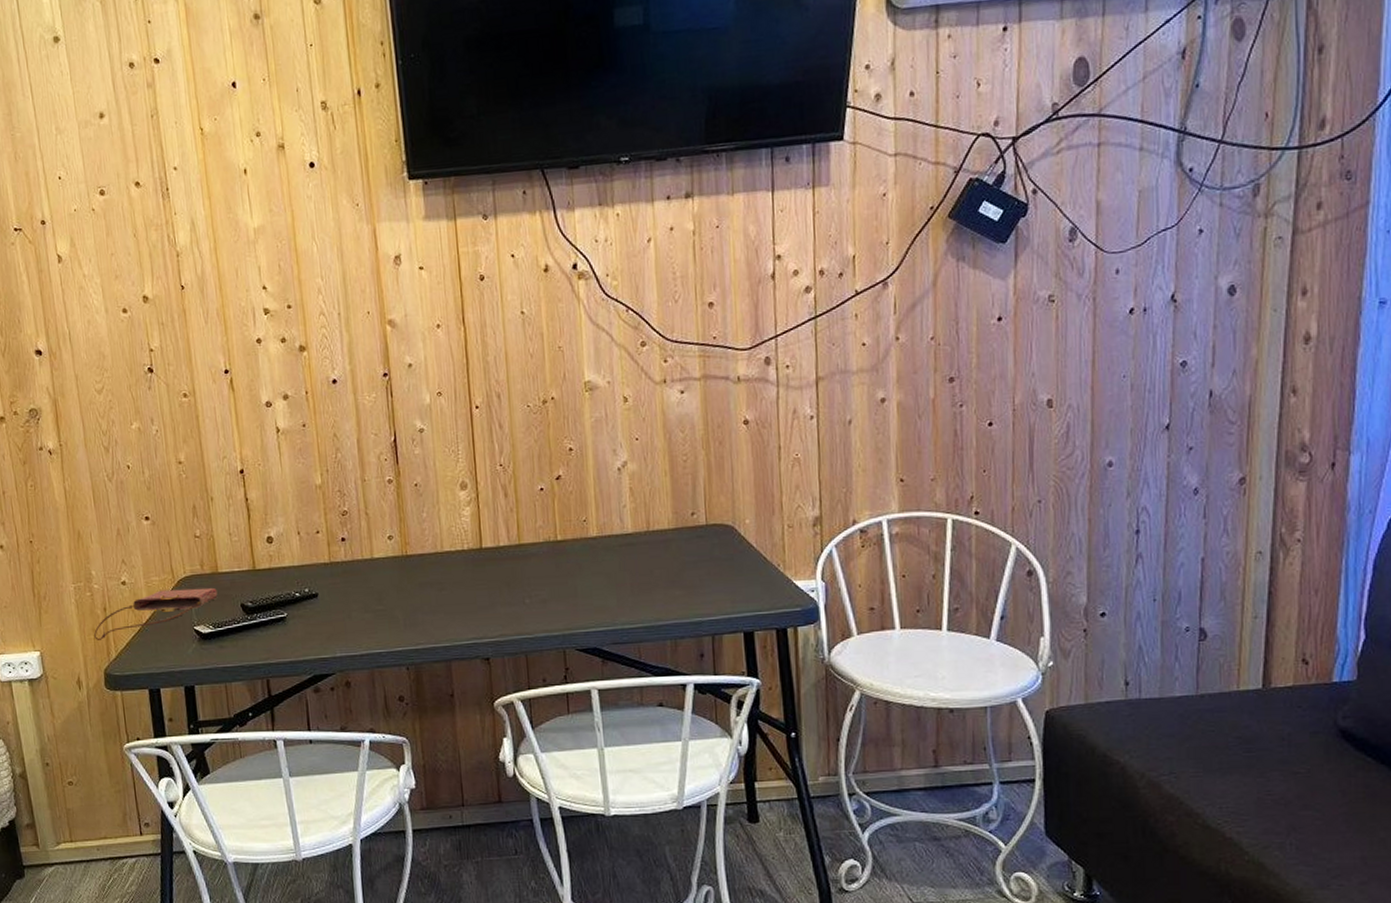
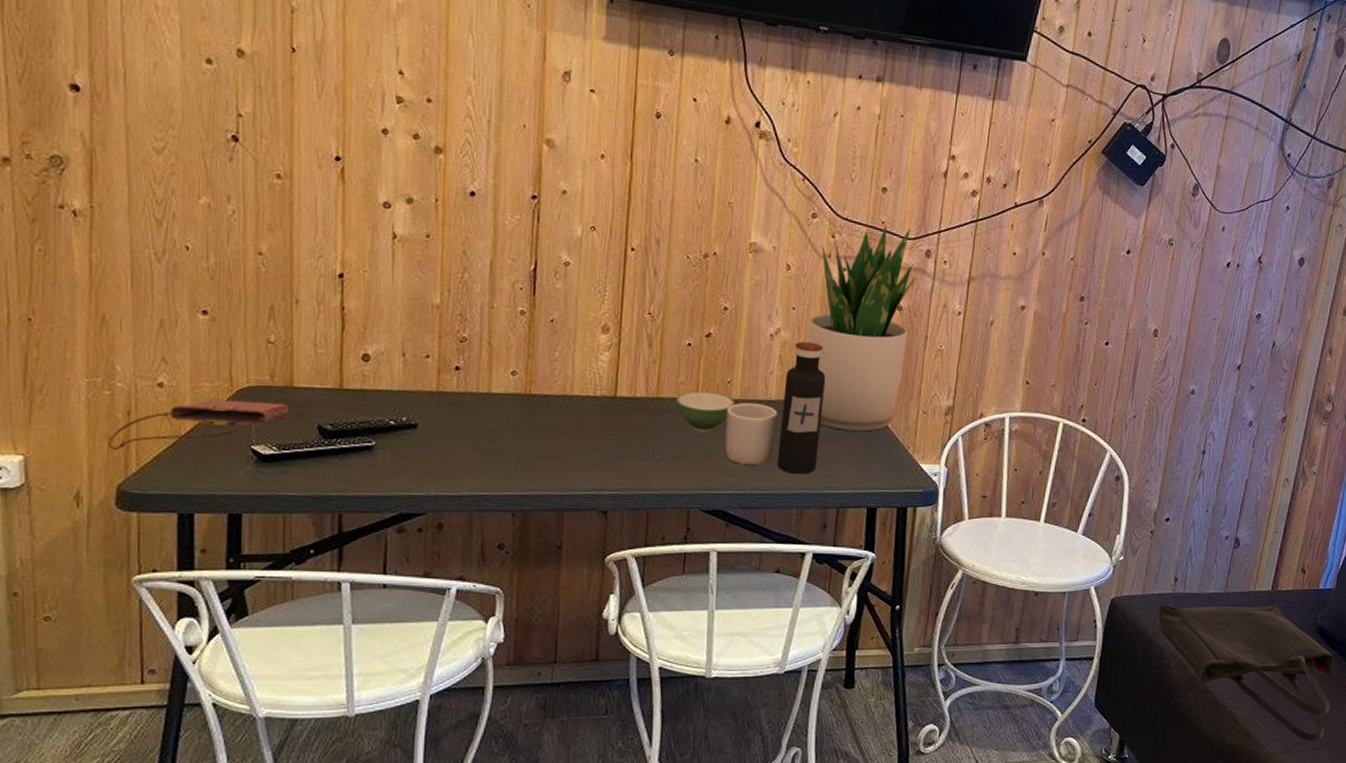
bowl: none [537,532,593,574] -> present [676,391,735,433]
mug: none [586,538,638,600] -> present [724,403,778,465]
water bottle: none [638,469,684,605] -> present [776,341,826,474]
planter: none [654,339,760,556] -> present [807,226,918,432]
tote bag: none [1108,706,1377,874] -> present [1155,604,1334,742]

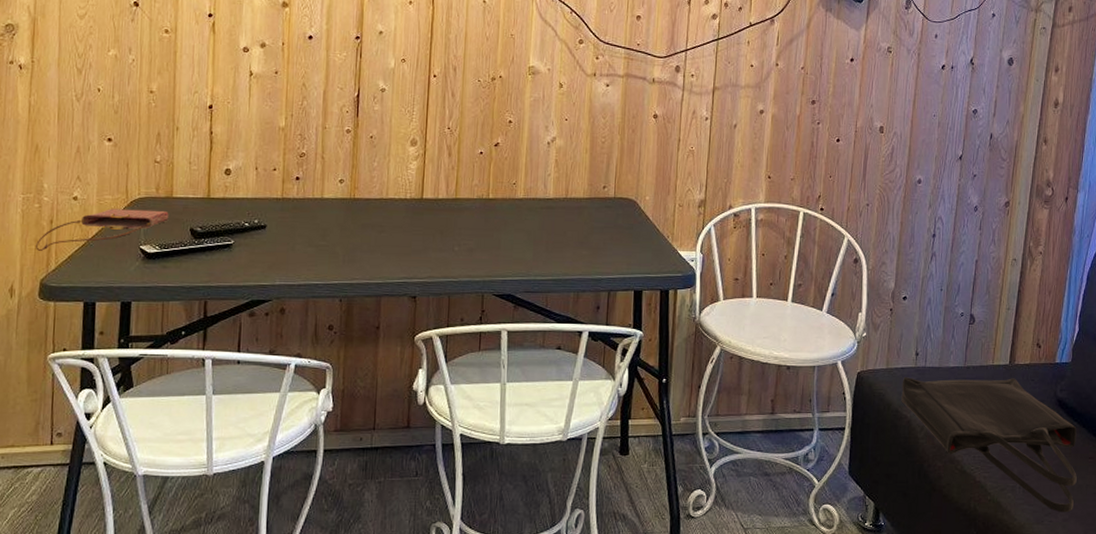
bowl: present [676,391,735,433] -> none [471,192,519,228]
mug: present [724,403,778,465] -> none [511,201,555,254]
water bottle: present [776,341,826,474] -> none [555,147,595,262]
planter: present [807,226,918,432] -> none [578,47,670,224]

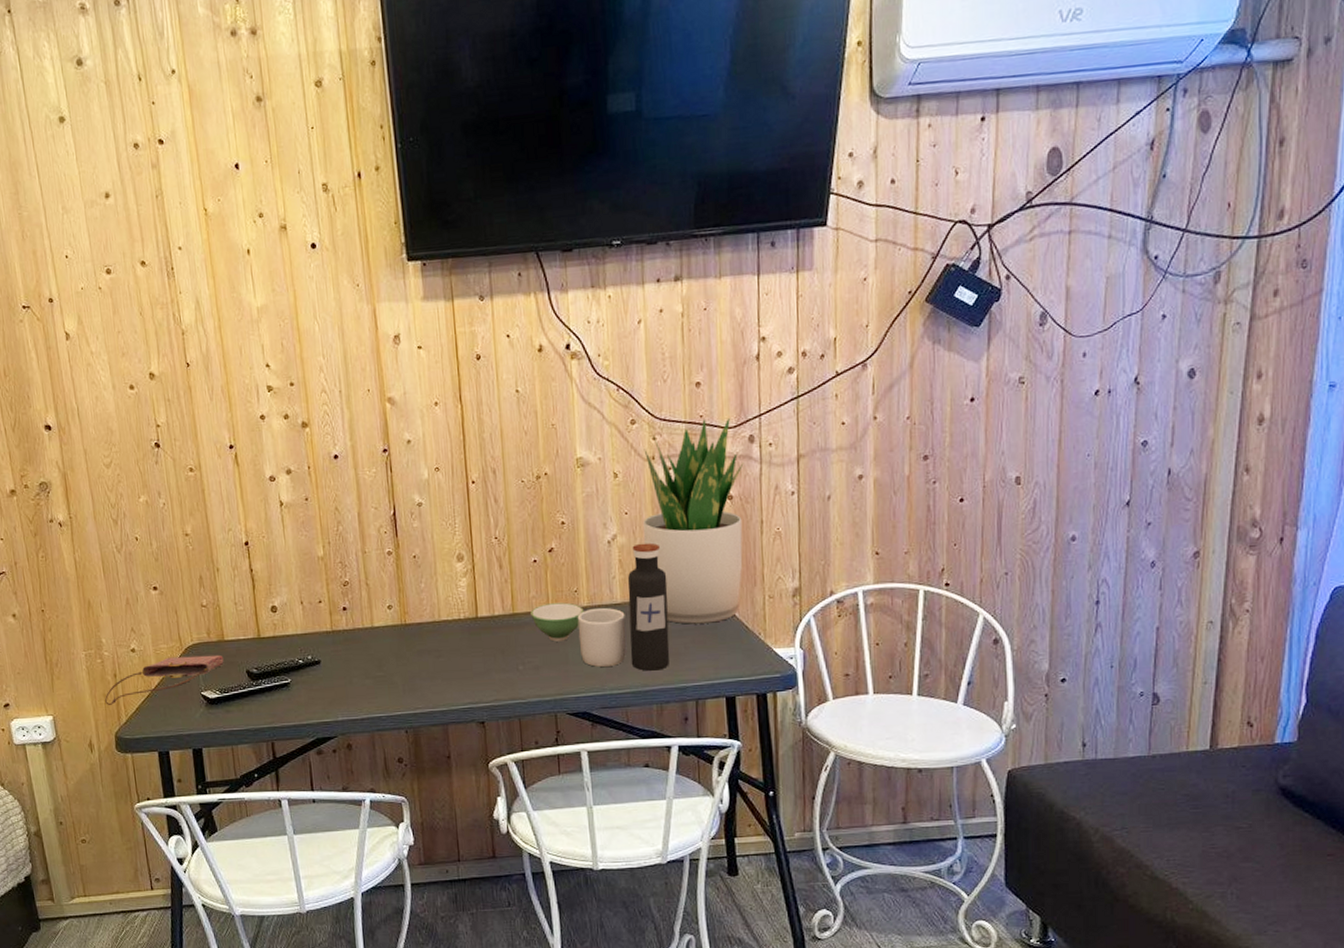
bowl: none [471,192,519,228] -> present [531,602,584,642]
mug: none [511,201,555,254] -> present [577,608,626,667]
water bottle: none [555,147,595,262] -> present [627,542,670,671]
planter: none [578,47,670,224] -> present [642,417,744,624]
tote bag: present [901,377,1077,513] -> none [1066,765,1311,921]

